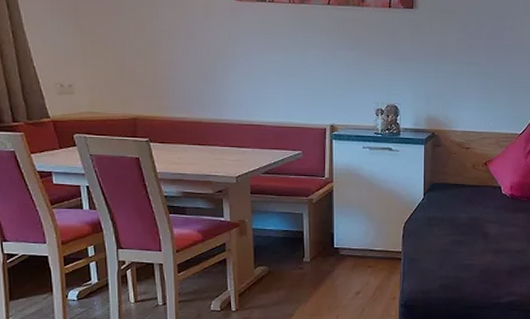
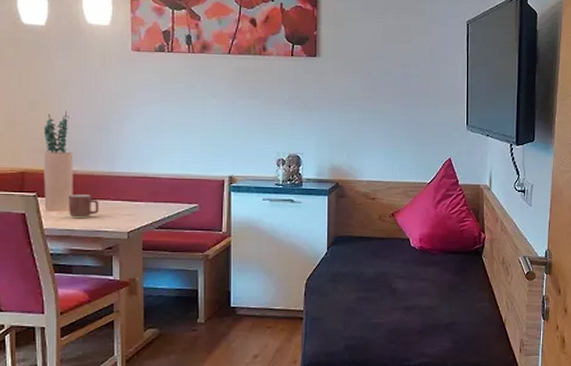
vase: none [153,59,183,157] -> present [43,111,73,212]
mug: none [178,140,209,164] -> present [68,194,99,219]

